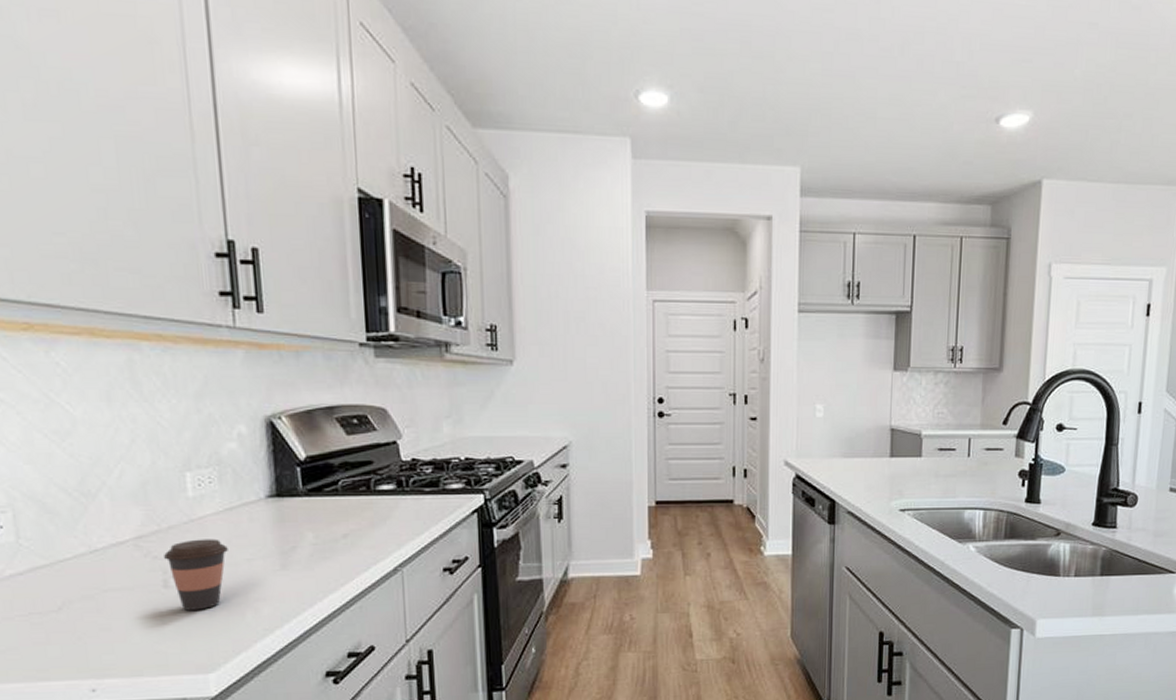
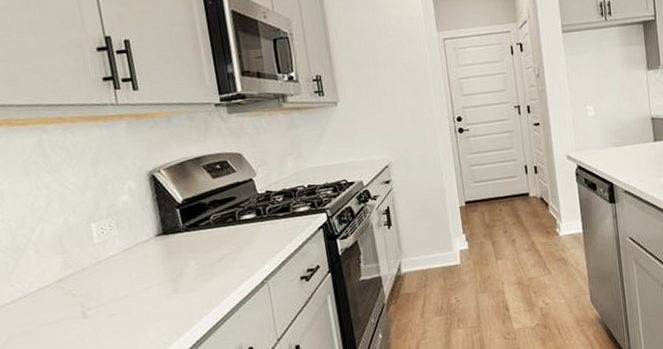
coffee cup: present [164,539,228,611] -> none [80,274,130,335]

